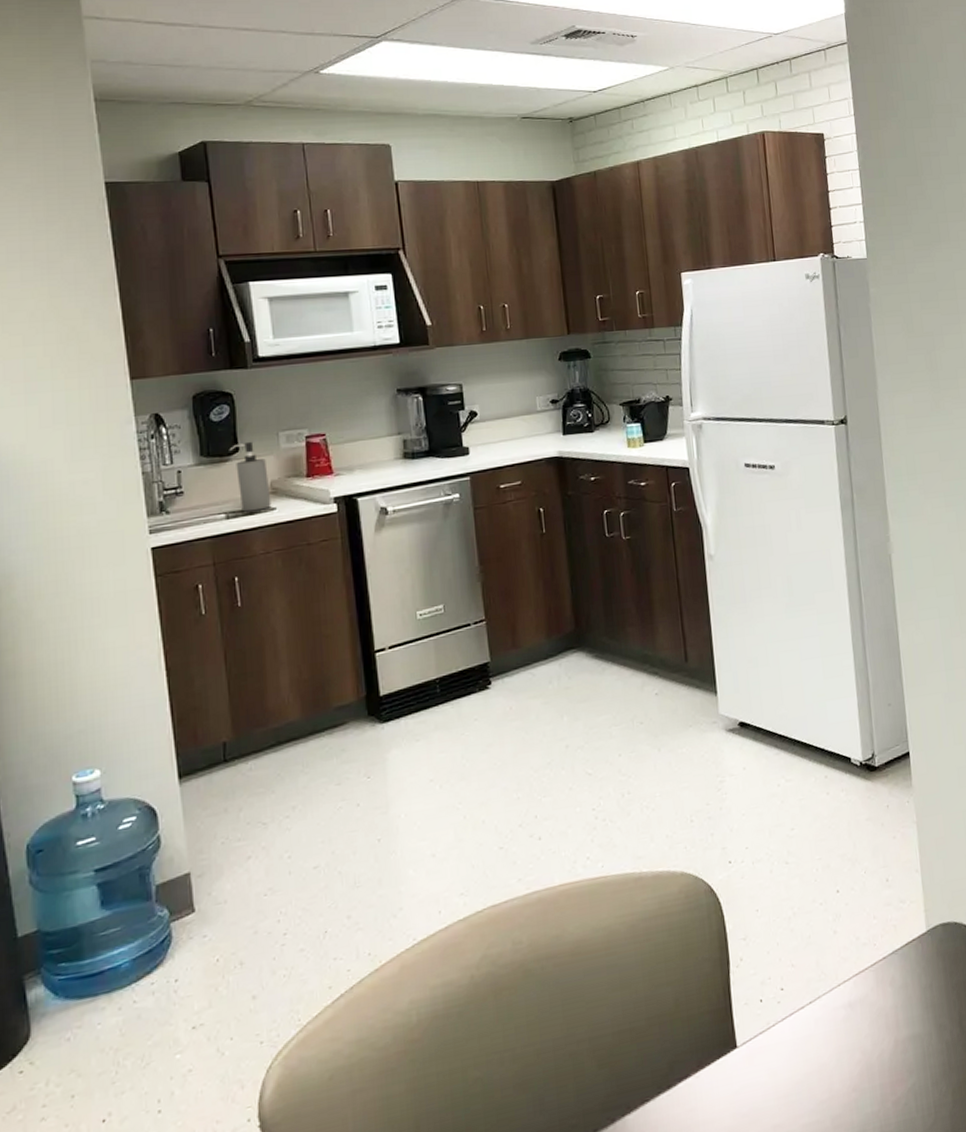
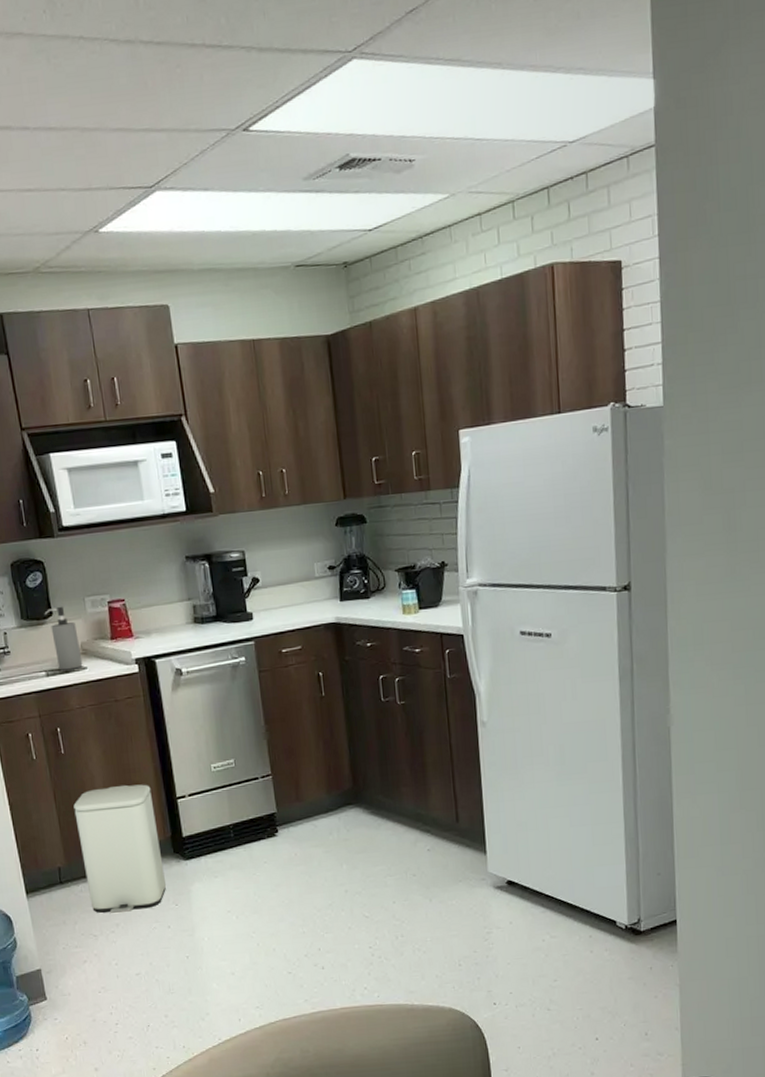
pedal bin: none [248,637,357,795] -> present [73,784,166,913]

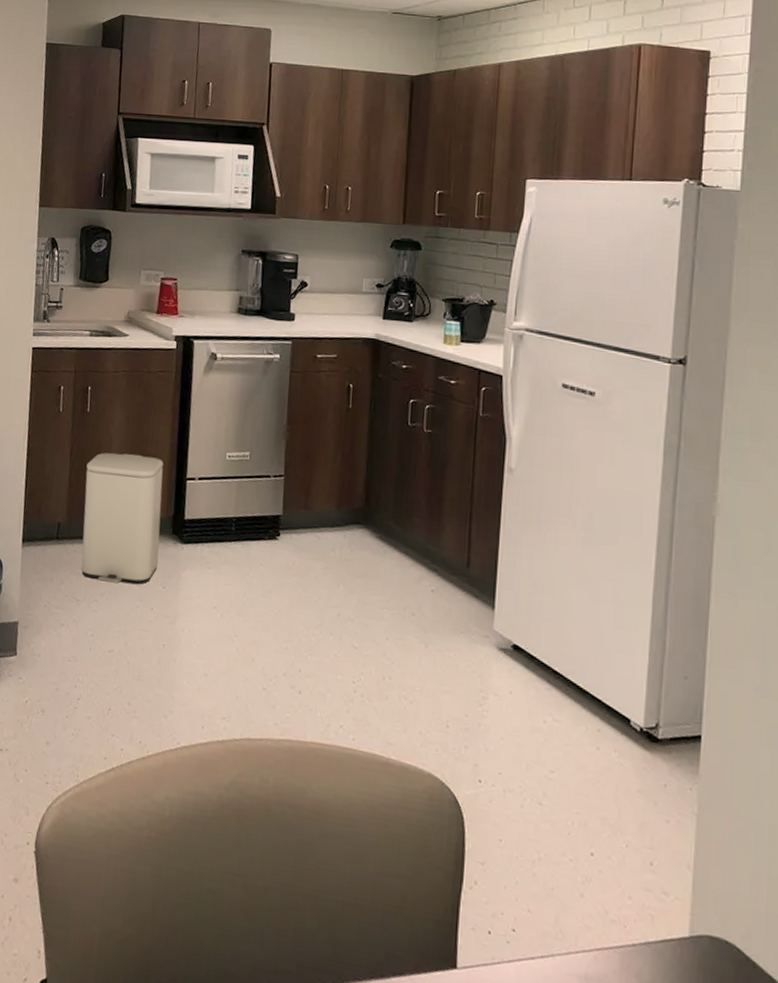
soap dispenser: present [45,606,83,671] -> none [102,274,128,335]

